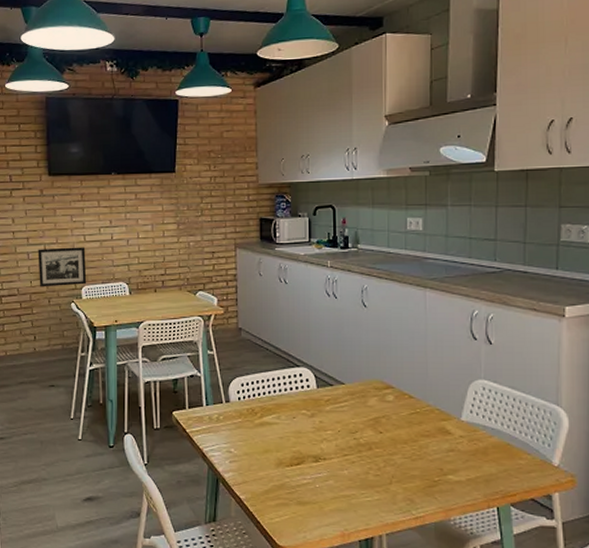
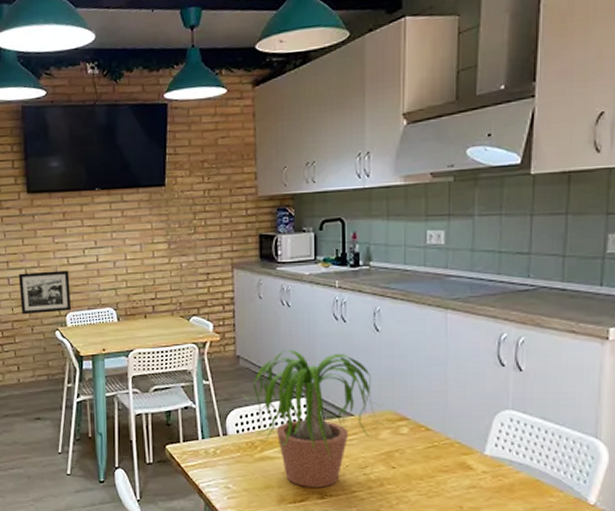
potted plant: none [243,322,371,452] -> present [242,349,383,488]

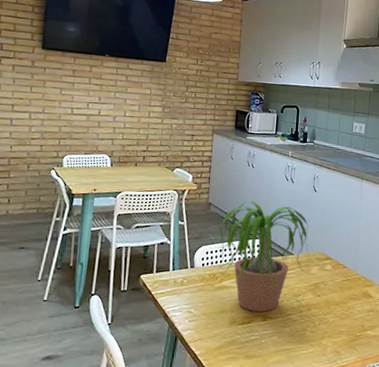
picture frame: present [18,270,72,315] -> none [19,116,72,154]

